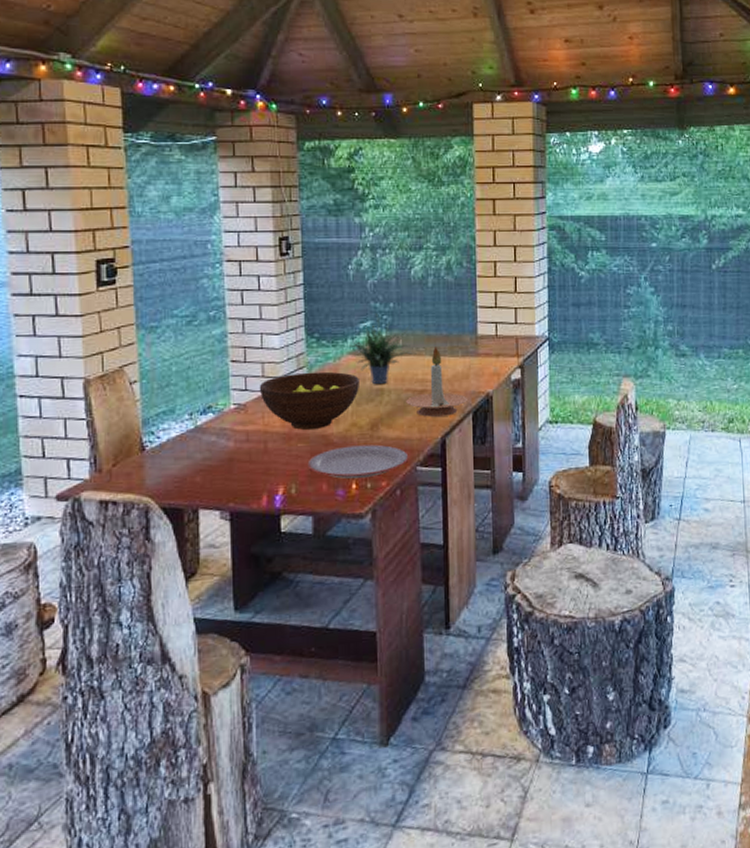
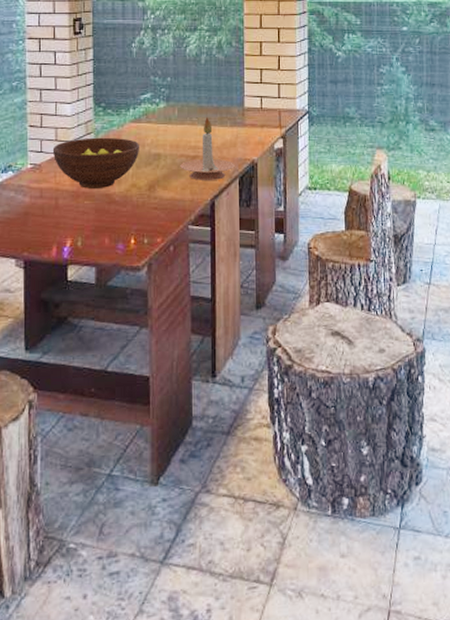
plate: present [307,444,409,479] -> none [92,204,182,235]
potted plant: present [348,313,416,385] -> none [130,86,190,150]

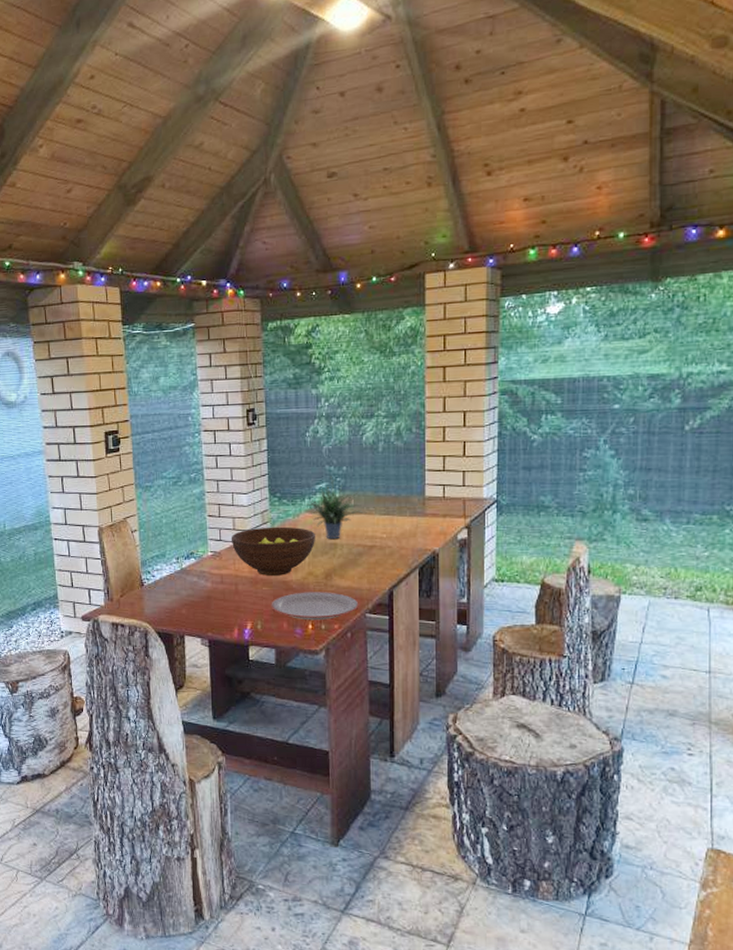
plate: none [92,204,182,235] -> present [271,592,359,621]
potted plant: none [130,86,190,150] -> present [305,476,367,540]
candle holder: present [180,117,235,180] -> none [357,507,414,570]

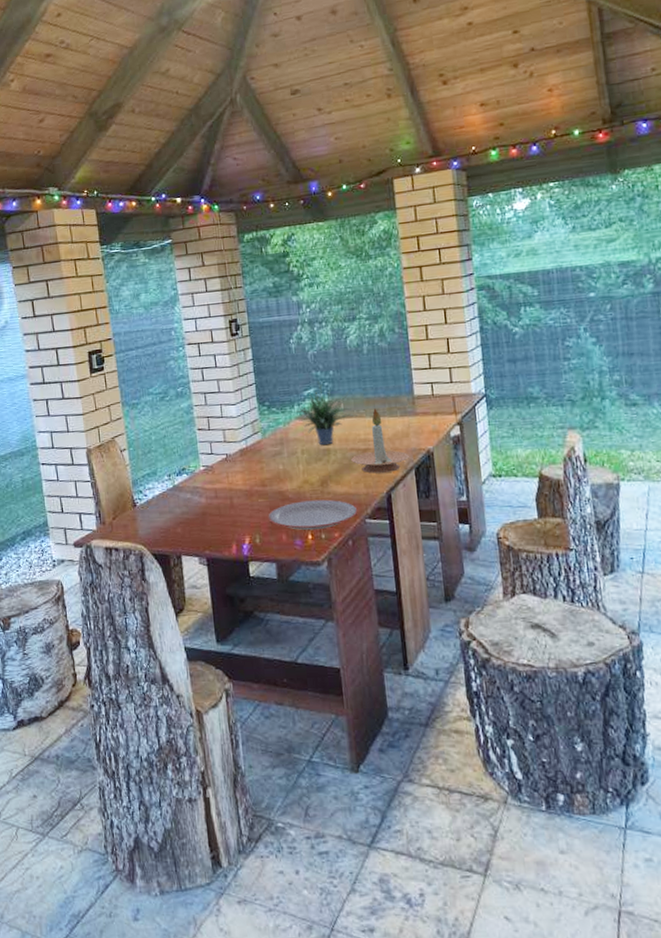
fruit bowl: present [231,526,315,576] -> none [222,435,308,487]
candle holder: none [357,507,414,570] -> present [351,408,409,474]

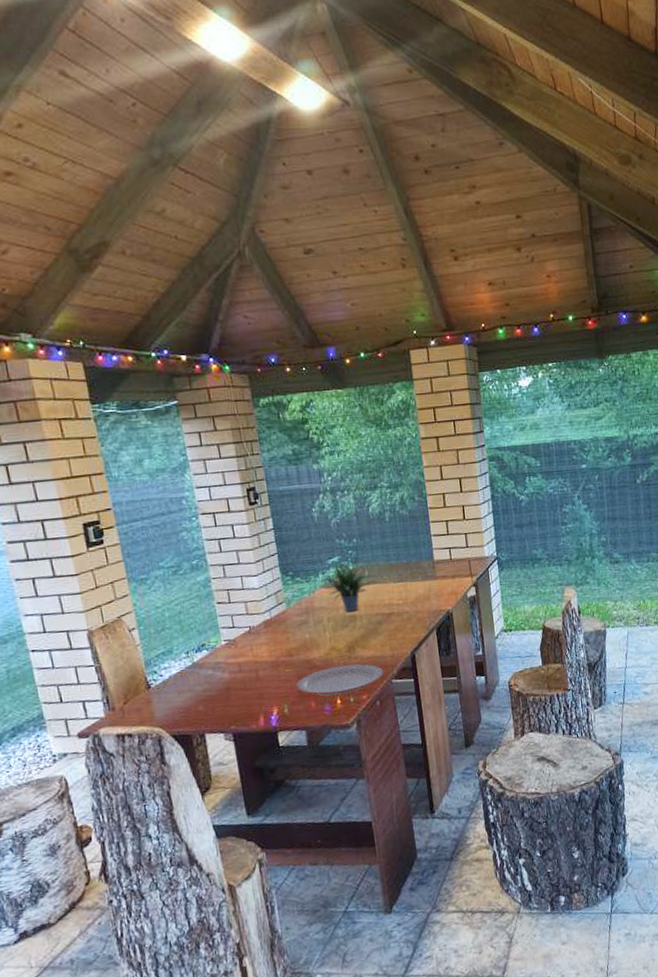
candle holder: present [351,408,409,474] -> none [377,574,431,637]

